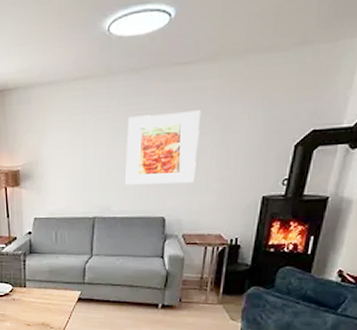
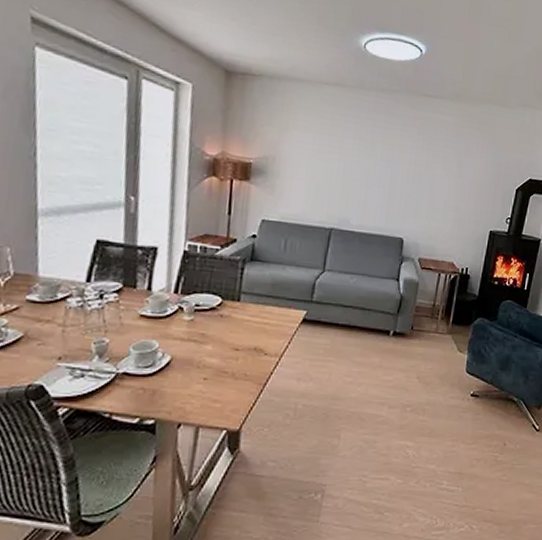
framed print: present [125,110,202,185] -> none [367,132,443,208]

